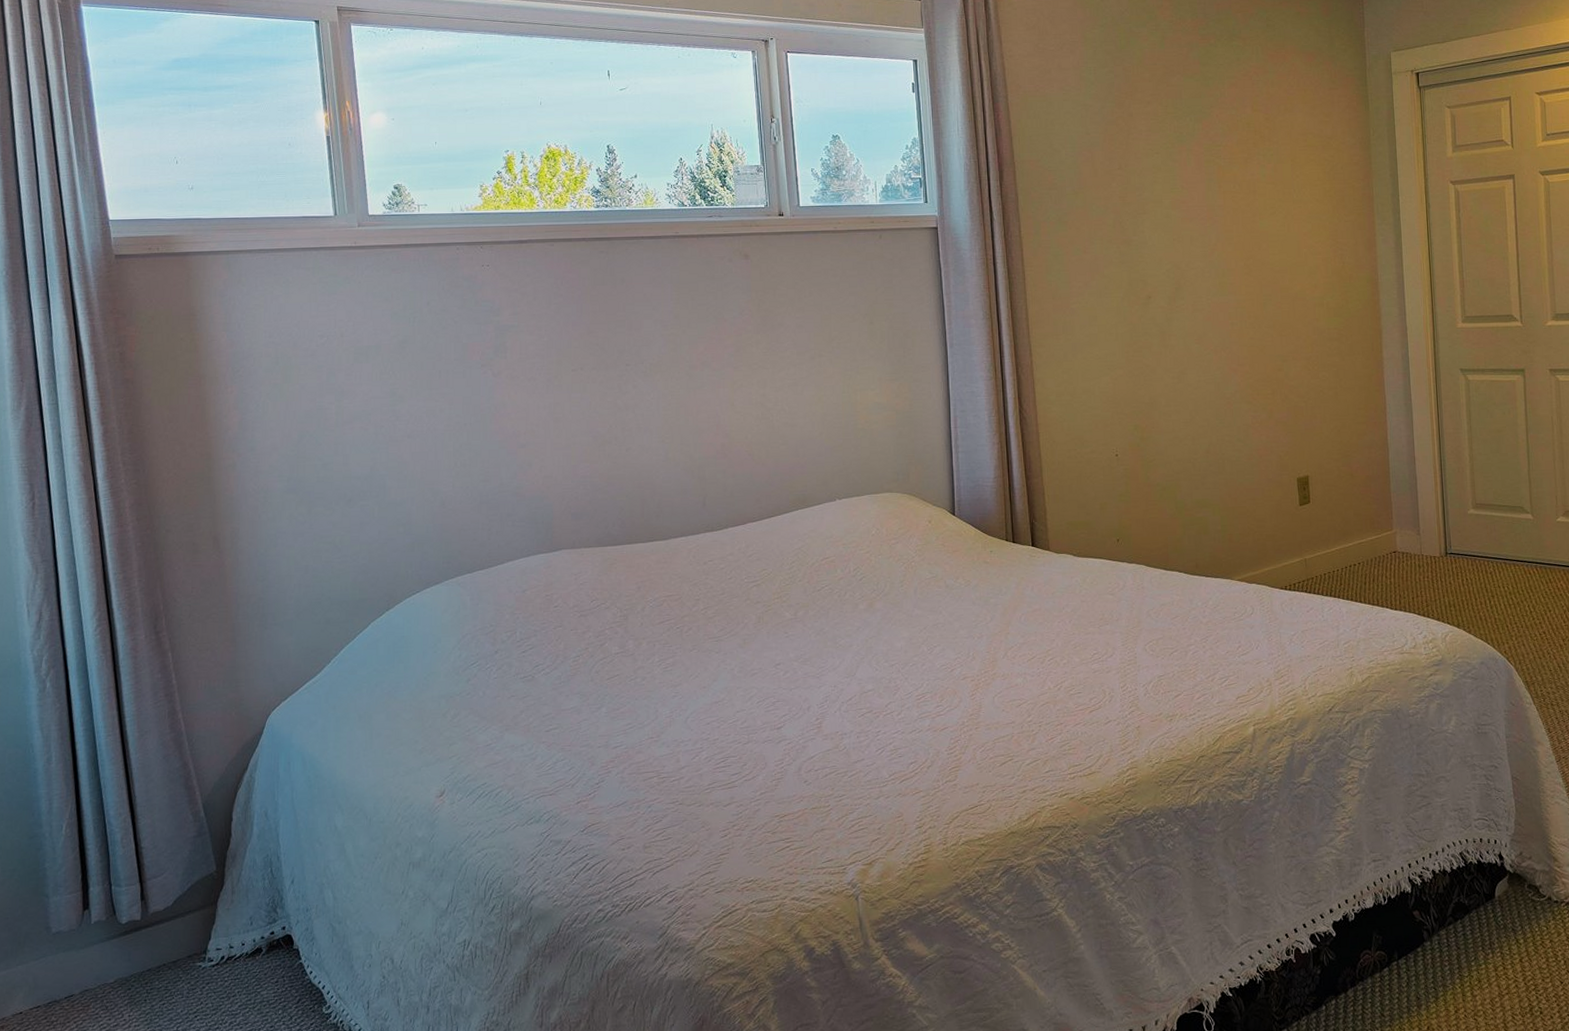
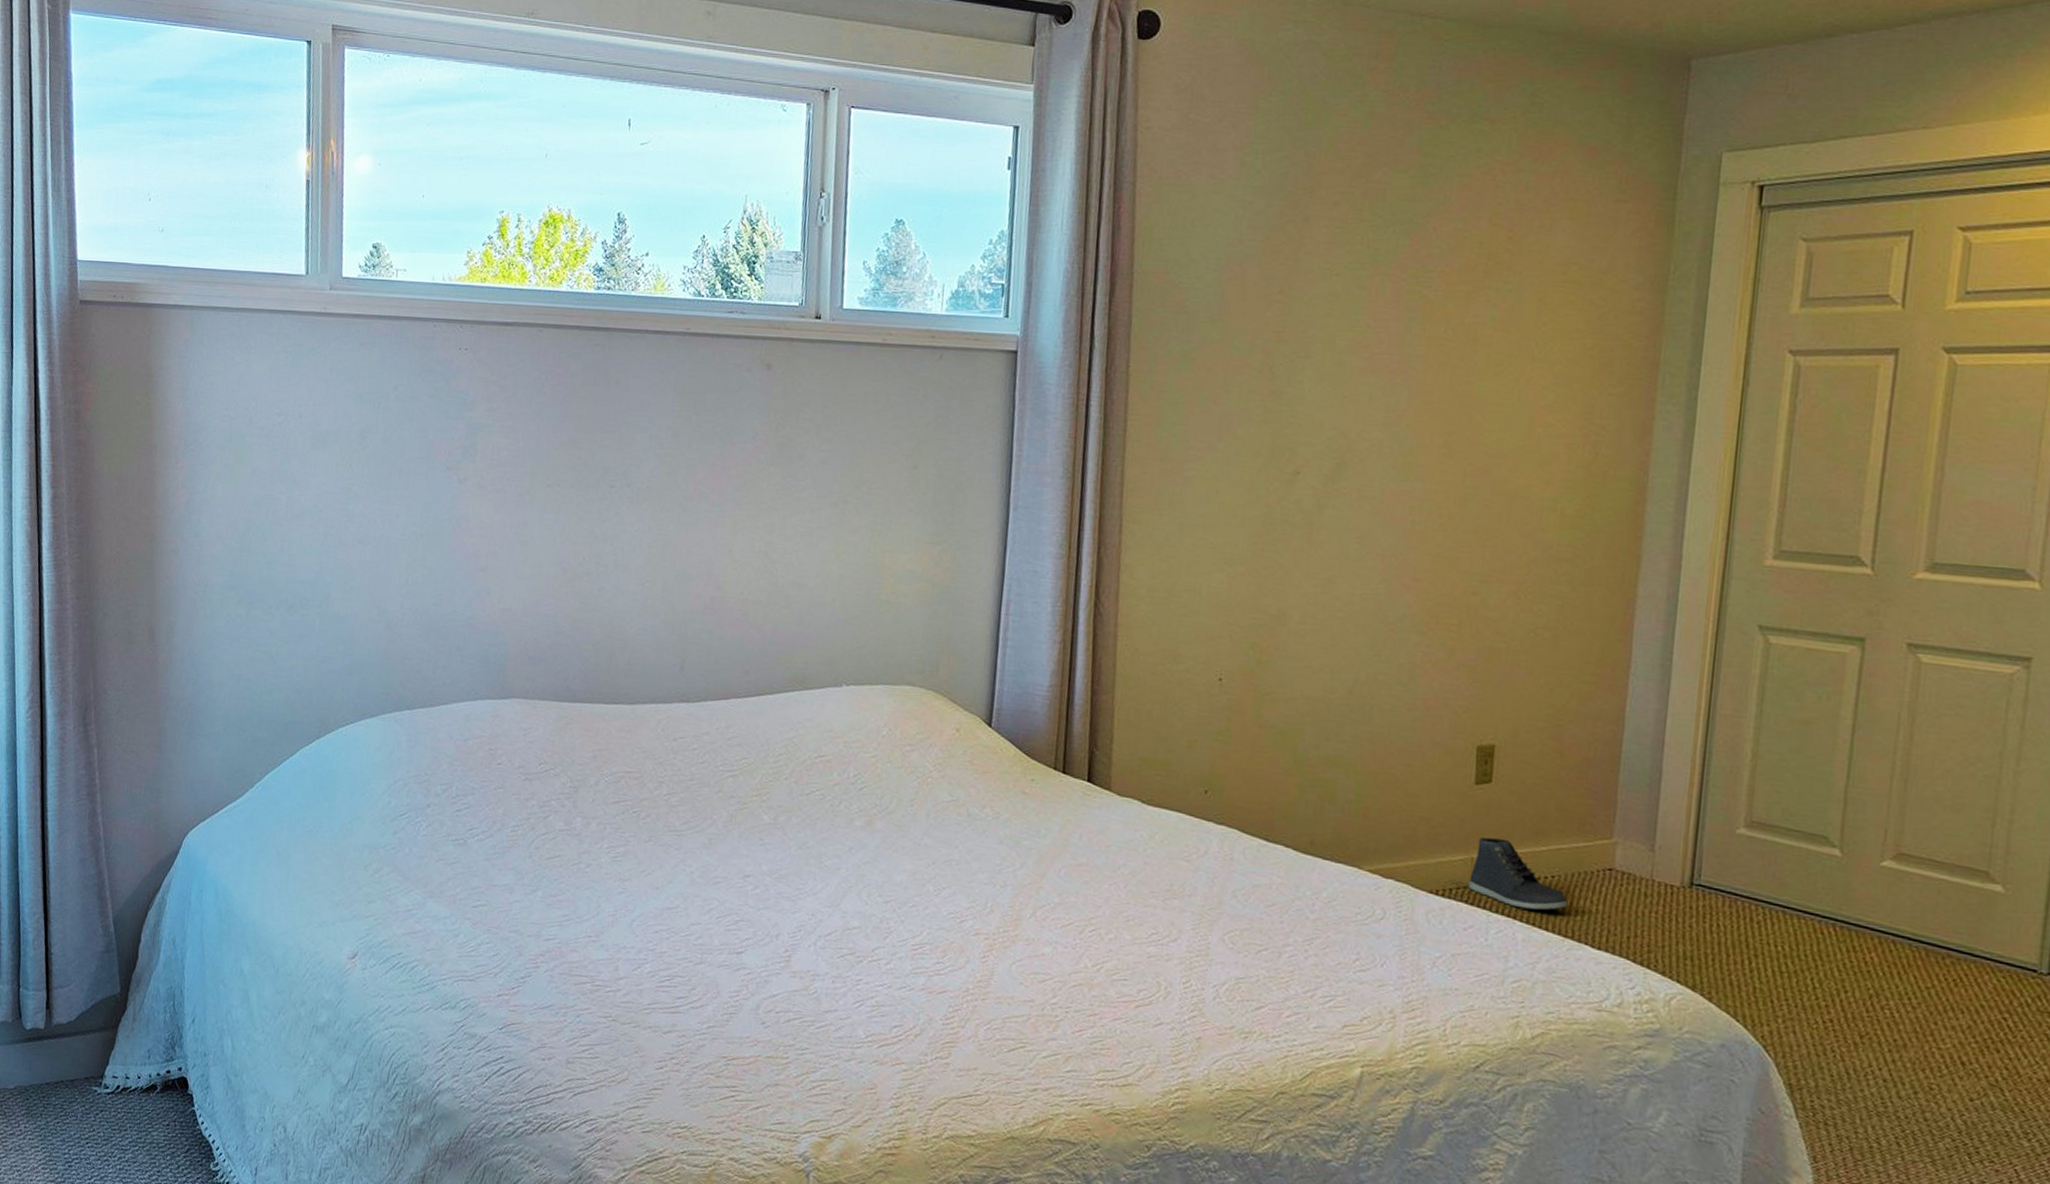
sneaker: none [1305,542,1372,590] -> present [1468,837,1568,910]

